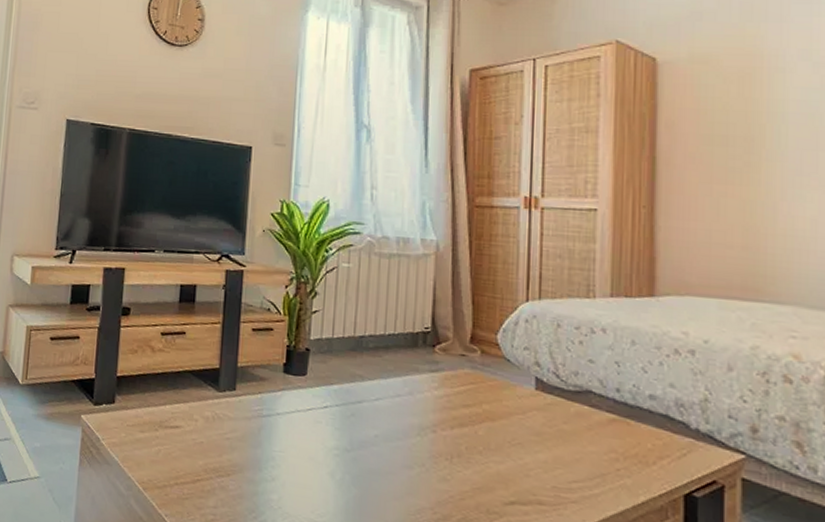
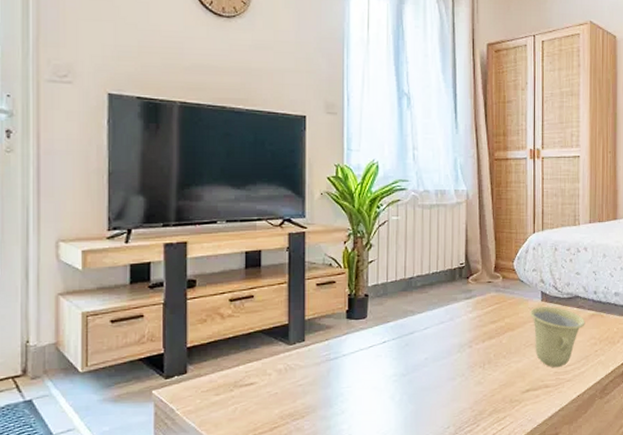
cup: none [518,396,602,482] -> present [529,306,585,368]

